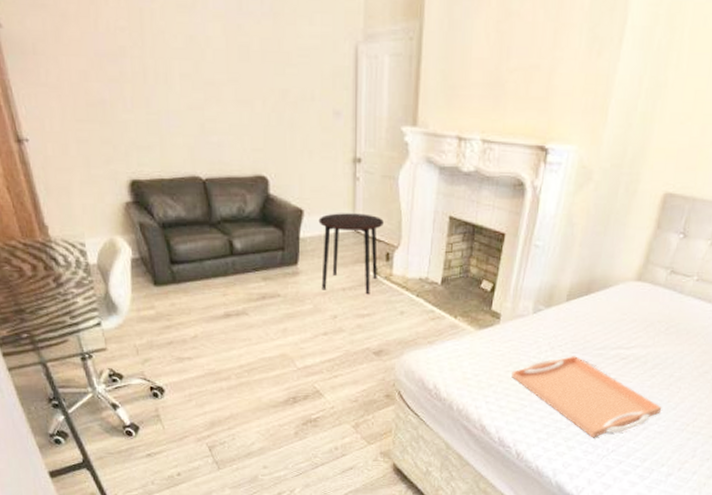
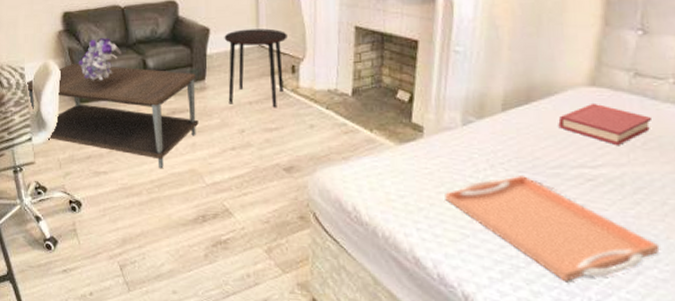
coffee table: none [87,240,290,354] -> present [25,63,199,169]
bouquet: none [153,213,205,262] -> present [79,37,123,81]
hardback book: none [608,295,676,331] -> present [558,103,651,146]

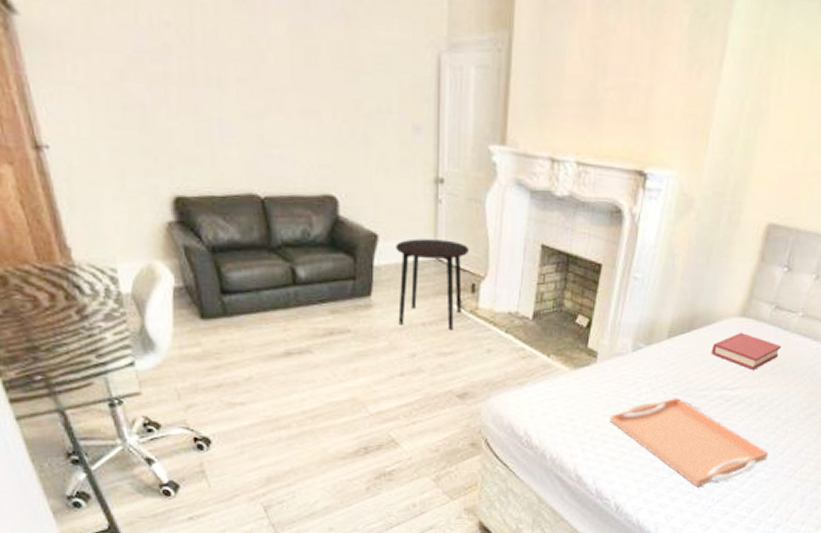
coffee table: present [25,63,199,169] -> none [119,266,362,398]
bouquet: present [79,37,123,81] -> none [201,235,263,292]

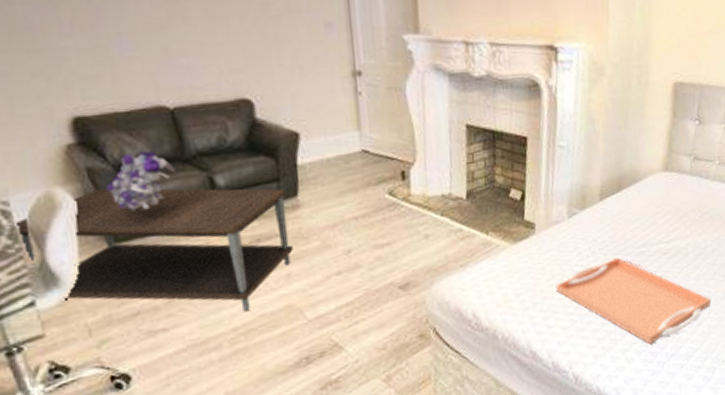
coffee table: none [119,266,362,398] -> present [12,188,293,312]
bouquet: none [201,235,263,292] -> present [107,150,177,210]
side table: present [395,238,469,331] -> none [318,130,395,222]
hardback book: present [711,332,781,371] -> none [642,185,705,222]

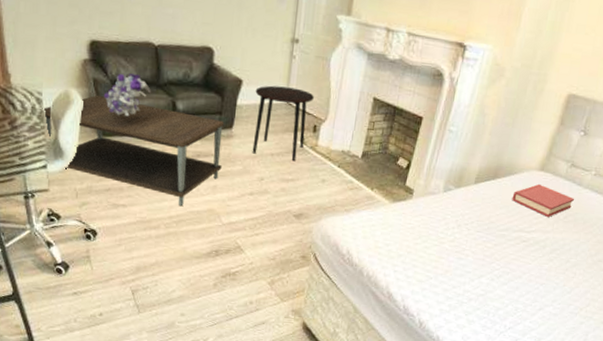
side table: none [318,130,395,222] -> present [252,85,314,162]
serving tray: present [556,258,712,345] -> none [419,234,558,314]
hardback book: none [642,185,705,222] -> present [512,183,574,218]

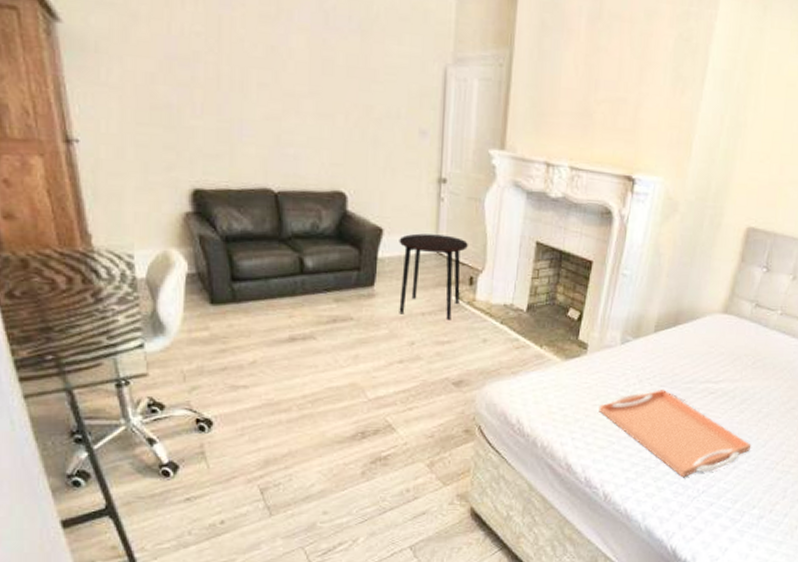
coffee table: present [42,94,225,207] -> none [134,254,364,383]
bouquet: present [104,73,152,117] -> none [214,226,274,279]
serving tray: none [419,234,558,314] -> present [599,390,752,478]
hardback book: present [512,183,574,218] -> none [696,328,761,365]

